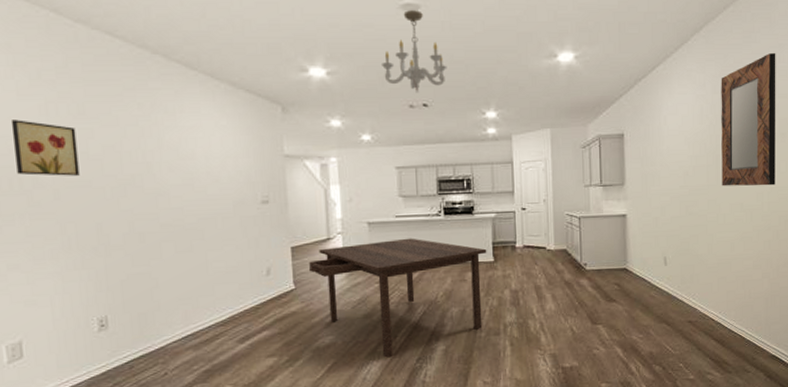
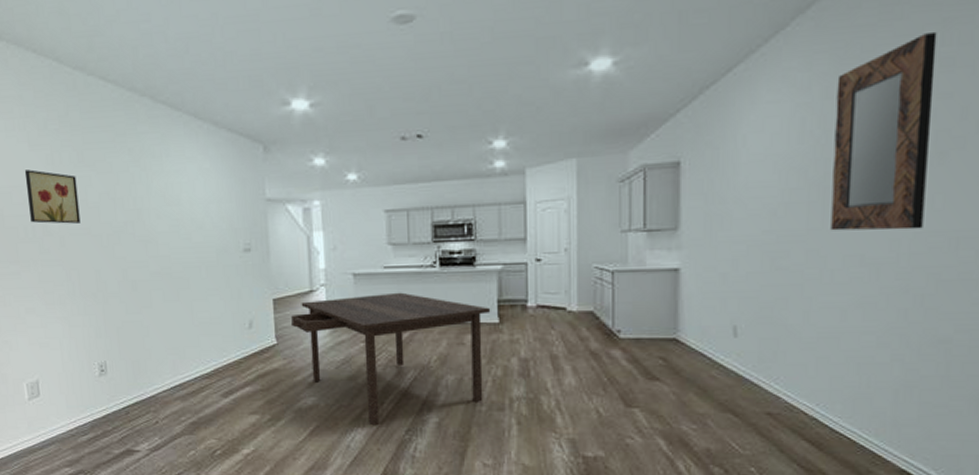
chandelier: present [380,10,447,93] -> none [369,22,446,122]

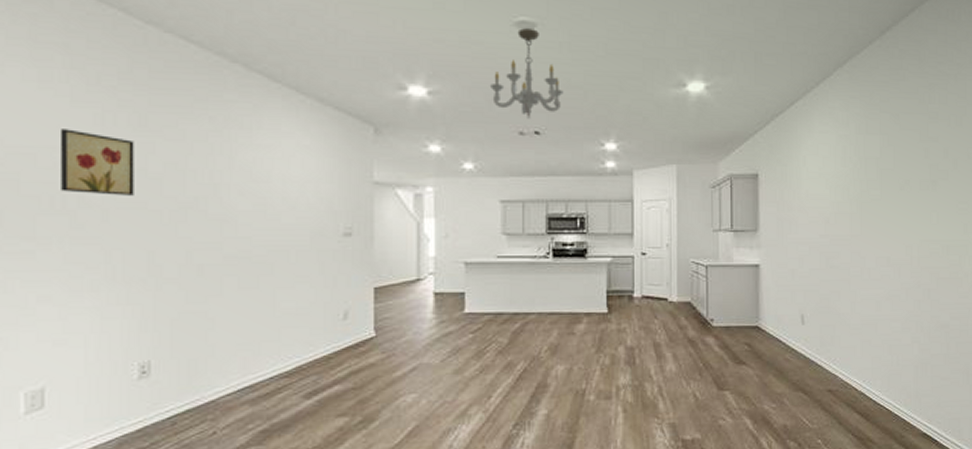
dining table: present [290,292,491,426] -> none [392,282,600,422]
chandelier: none [369,22,446,122] -> present [489,28,564,119]
home mirror: present [830,31,937,231] -> none [866,92,927,238]

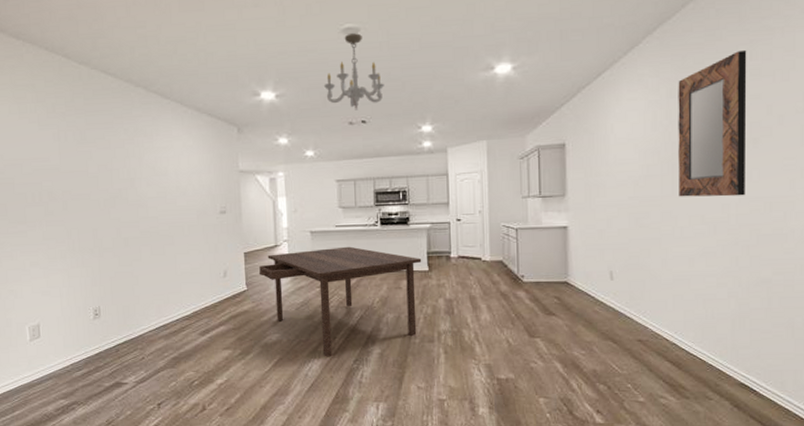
wall art: present [59,129,134,196] -> none [34,145,81,191]
dining table: none [392,282,600,422] -> present [258,246,422,357]
home mirror: none [866,92,927,238] -> present [678,49,747,197]

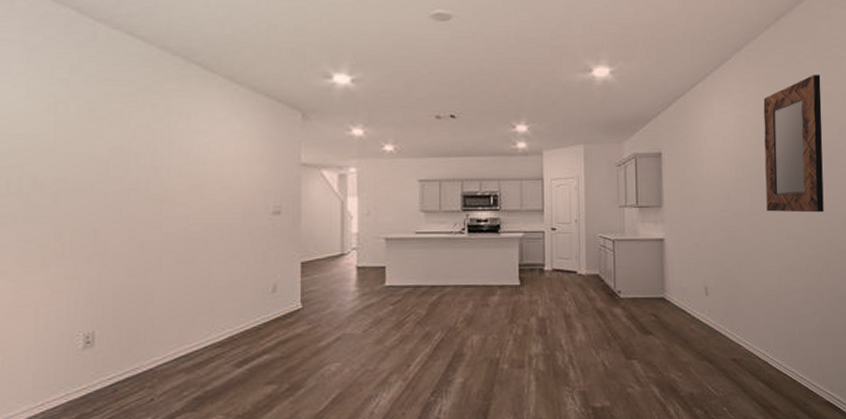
dining table: present [258,246,422,357] -> none [318,256,513,390]
chandelier: present [323,33,385,111] -> none [408,20,477,104]

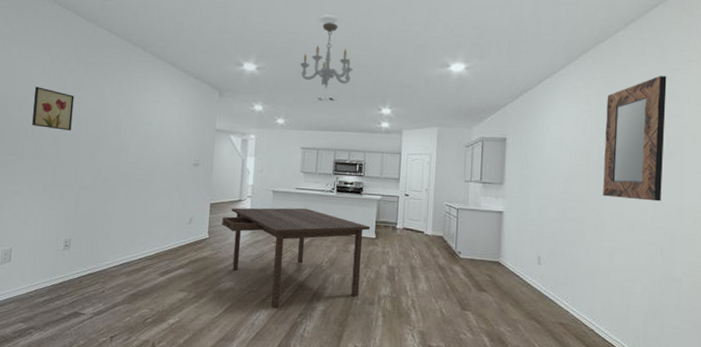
wall art: none [16,118,84,178] -> present [32,87,74,131]
dining table: none [318,256,513,390] -> present [221,207,371,309]
chandelier: none [408,20,477,104] -> present [299,23,353,89]

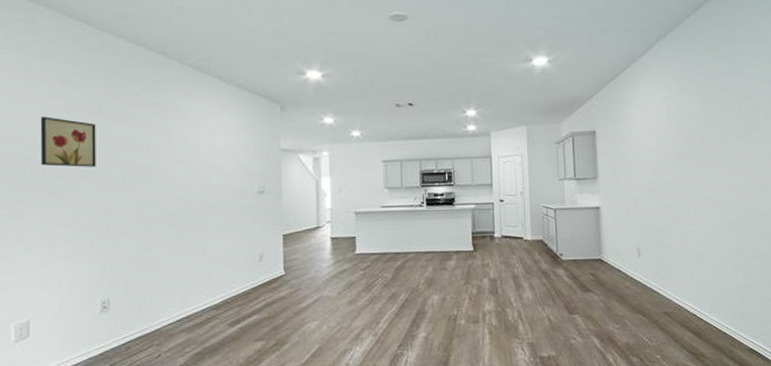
dining table: present [221,207,371,309] -> none [298,227,467,344]
chandelier: present [299,23,353,89] -> none [371,21,431,93]
home mirror: present [603,75,667,202] -> none [686,56,743,181]

